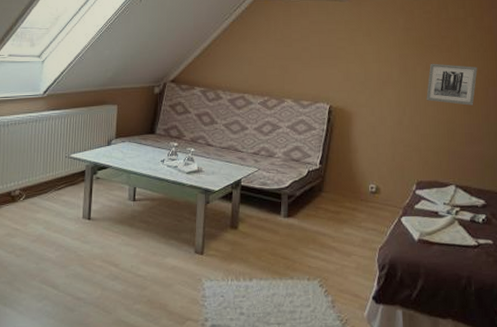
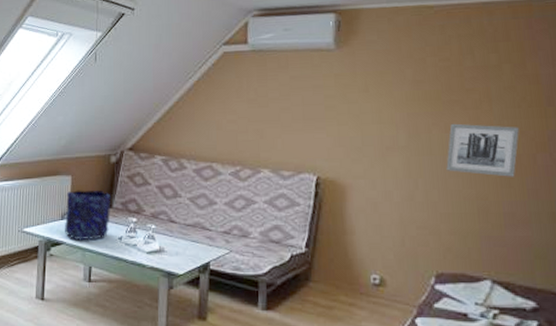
vase: none [111,118,155,164] -> present [65,190,111,241]

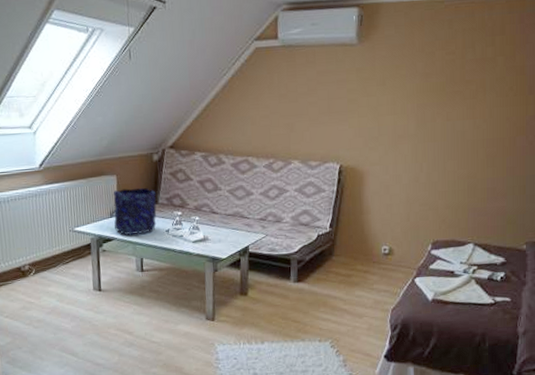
wall art: present [446,123,519,177] -> none [446,112,505,158]

